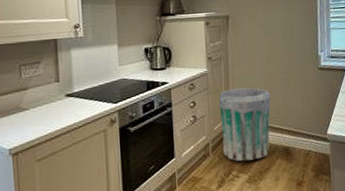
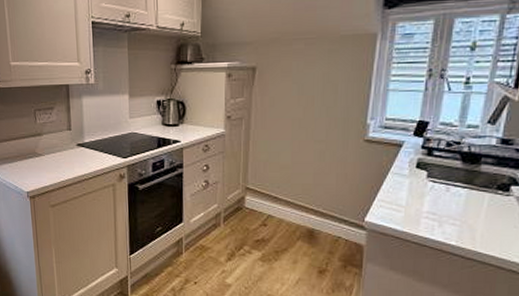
trash can: present [219,87,271,162] -> none [235,155,298,238]

